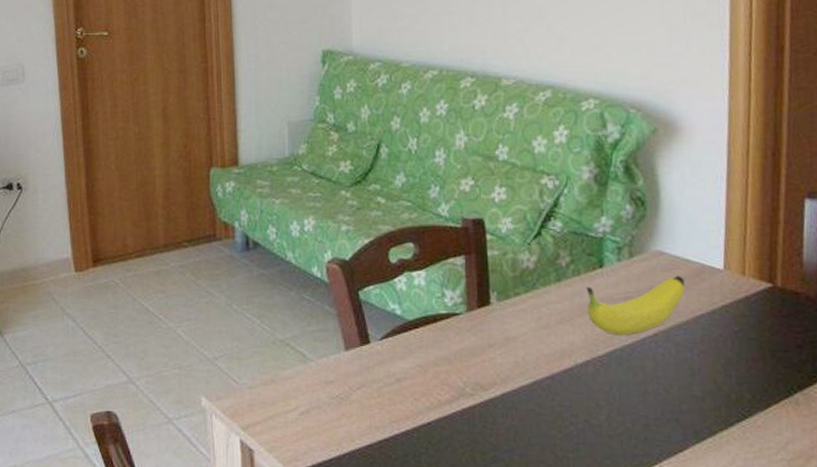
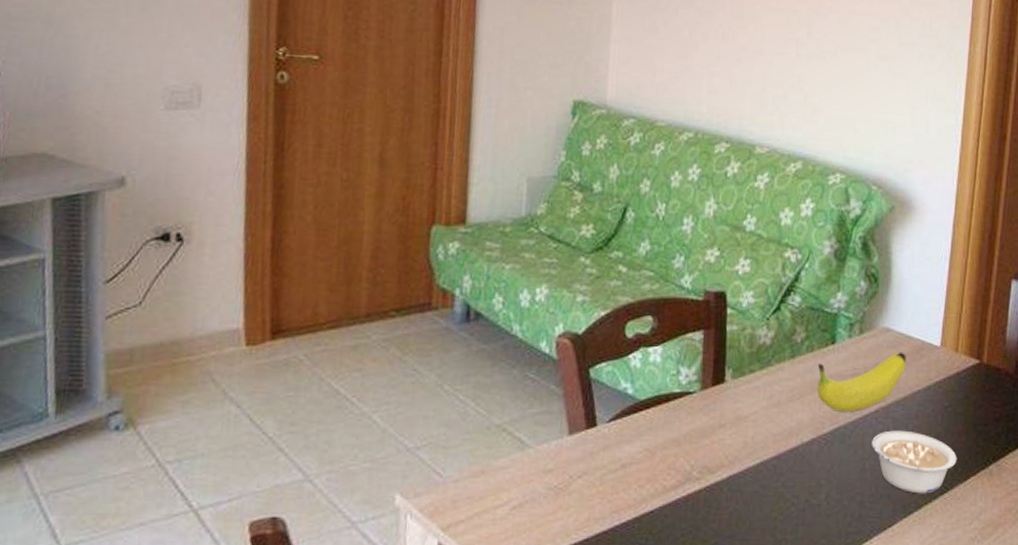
legume: none [653,354,754,420] -> present [872,430,957,494]

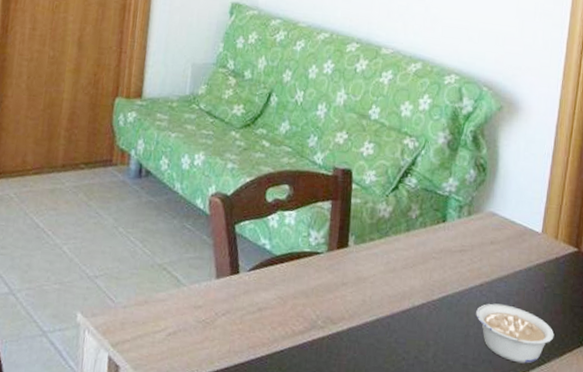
fruit: present [817,352,906,412] -> none [428,234,510,284]

